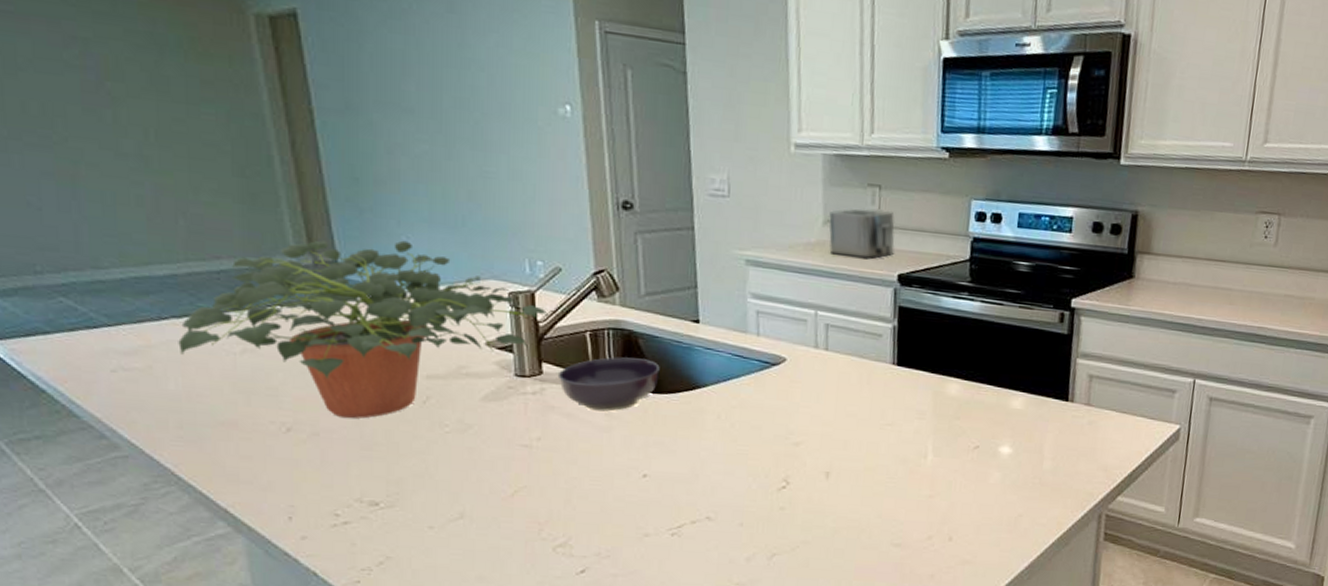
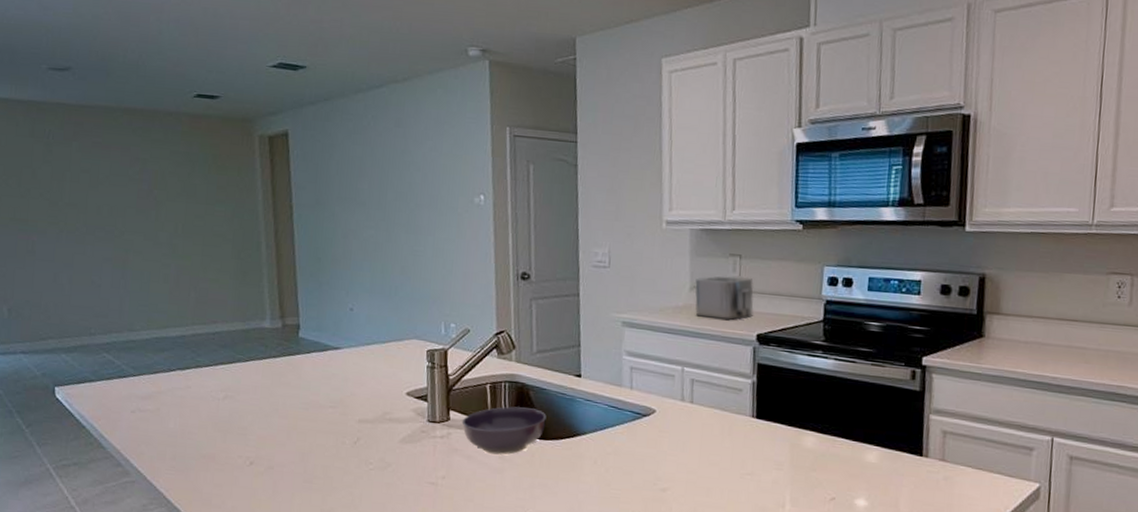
potted plant: present [178,240,548,419] -> none [180,307,457,455]

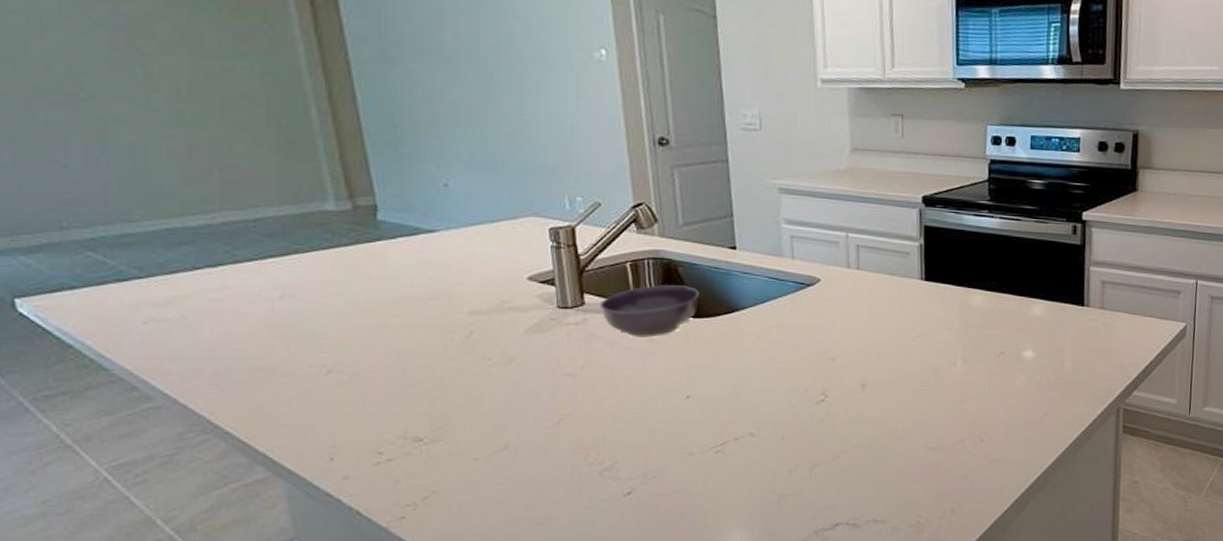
toaster: present [695,276,754,321] -> none [856,137,918,183]

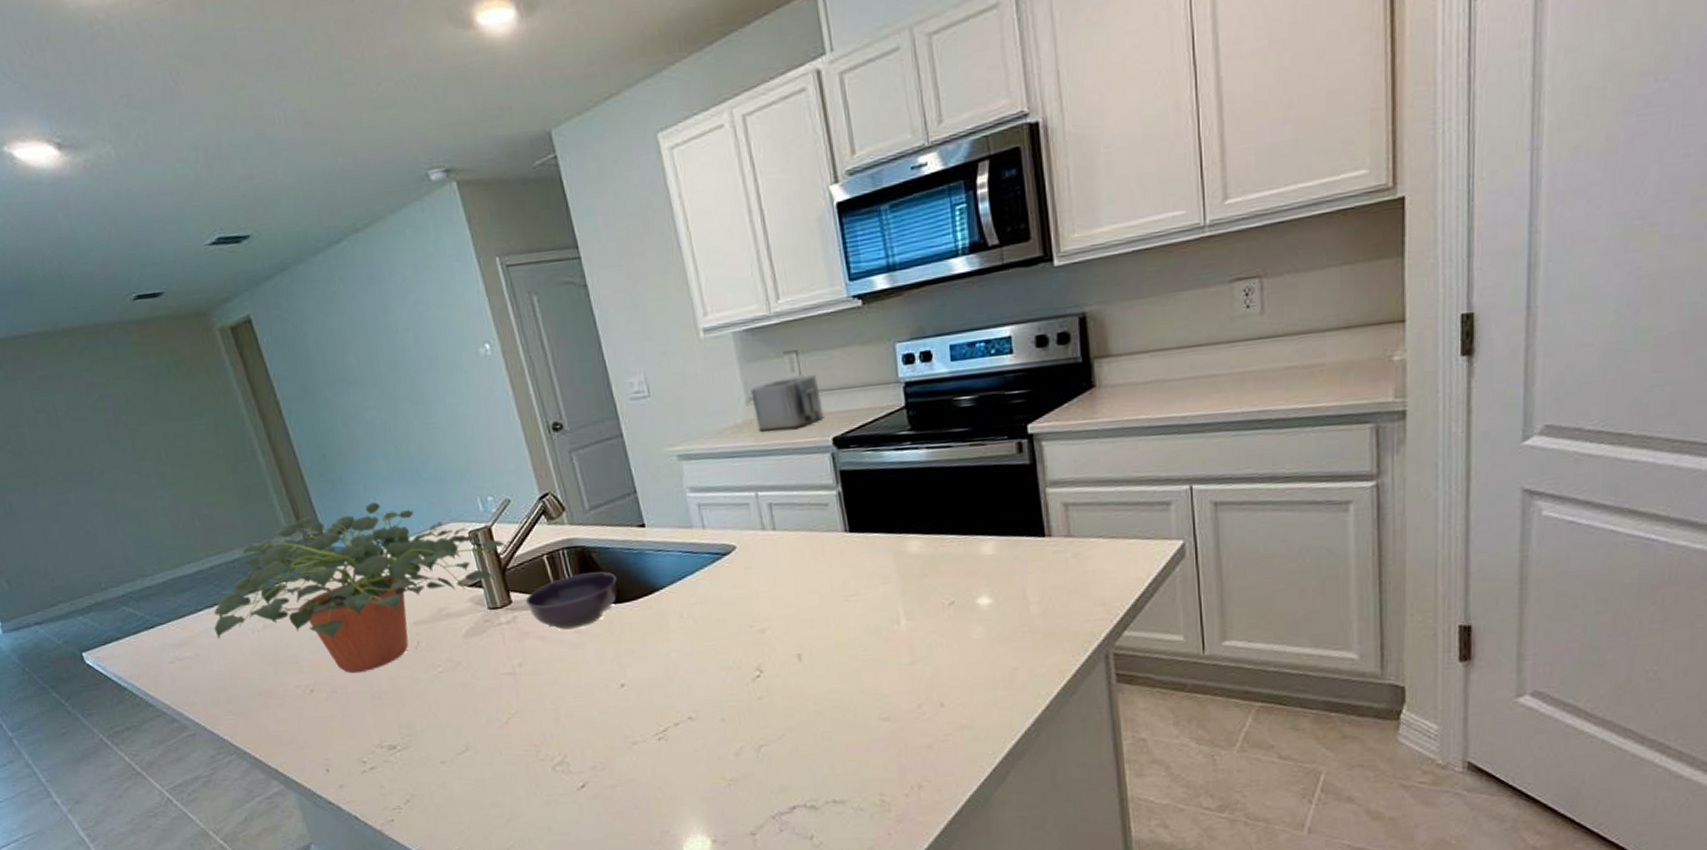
potted plant: none [213,182,589,357] -> present [213,502,507,673]
toaster: none [856,137,918,183] -> present [750,375,824,432]

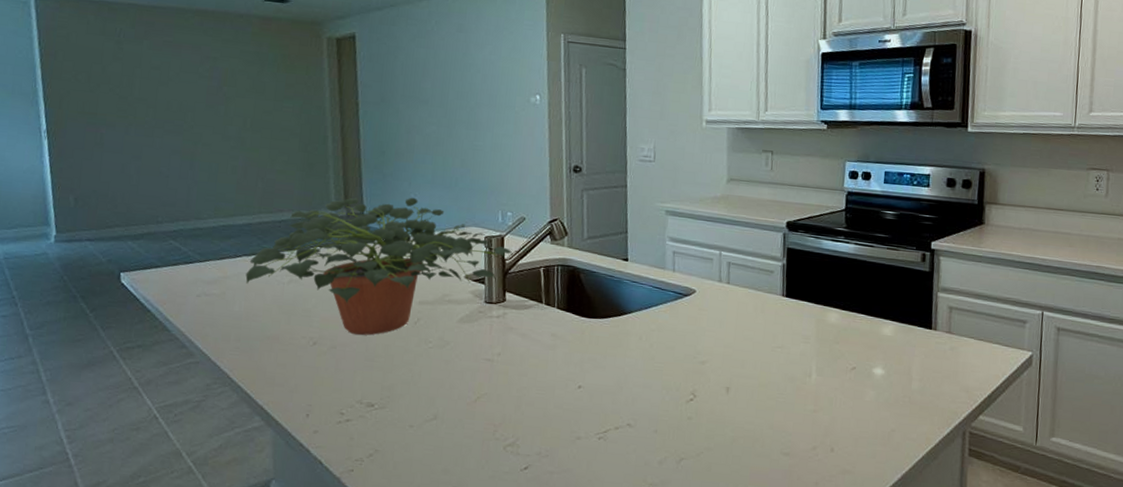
bowl: present [525,571,618,630] -> none [517,288,596,333]
toaster: present [750,375,824,432] -> none [731,170,784,210]

